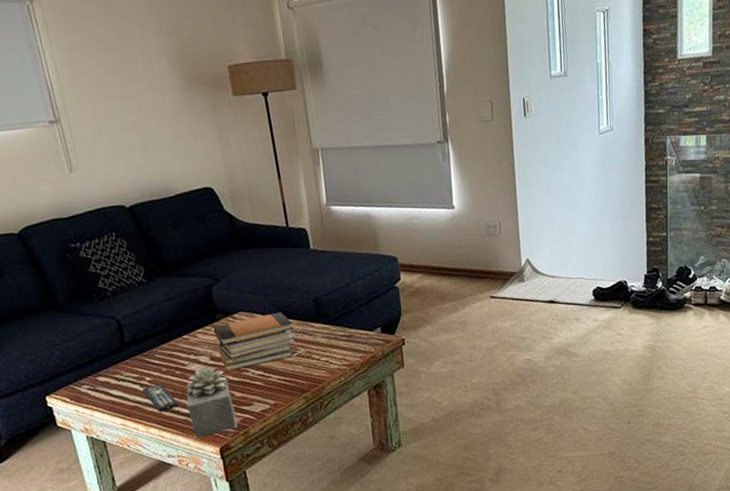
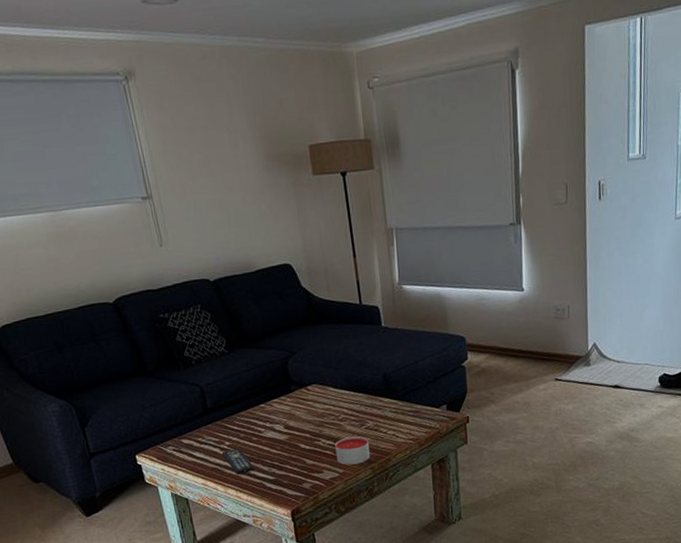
succulent plant: present [186,366,237,438] -> none [262,434,308,500]
book stack: present [213,311,295,372] -> none [288,385,364,440]
candle: none [265,364,304,396] -> present [335,436,371,465]

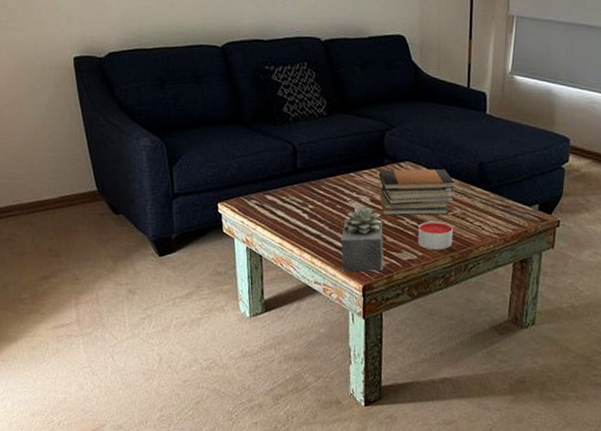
remote control: present [221,447,254,474] -> none [303,212,333,240]
succulent plant: none [262,434,308,500] -> present [341,207,384,272]
book stack: none [288,385,364,440] -> present [378,168,455,216]

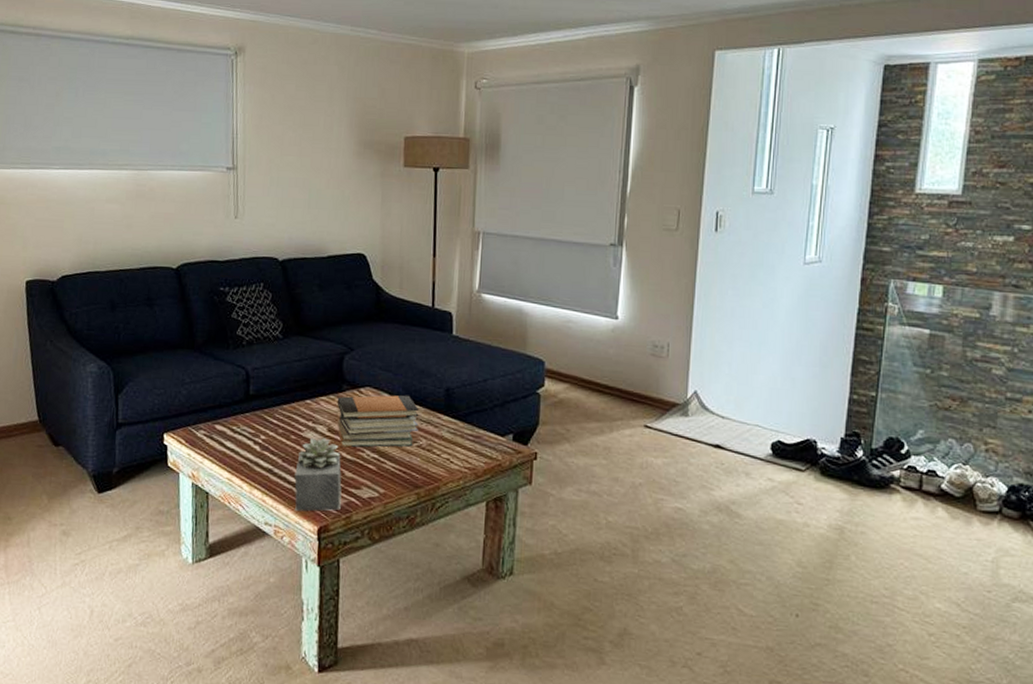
candle: present [417,220,453,250] -> none [379,453,419,487]

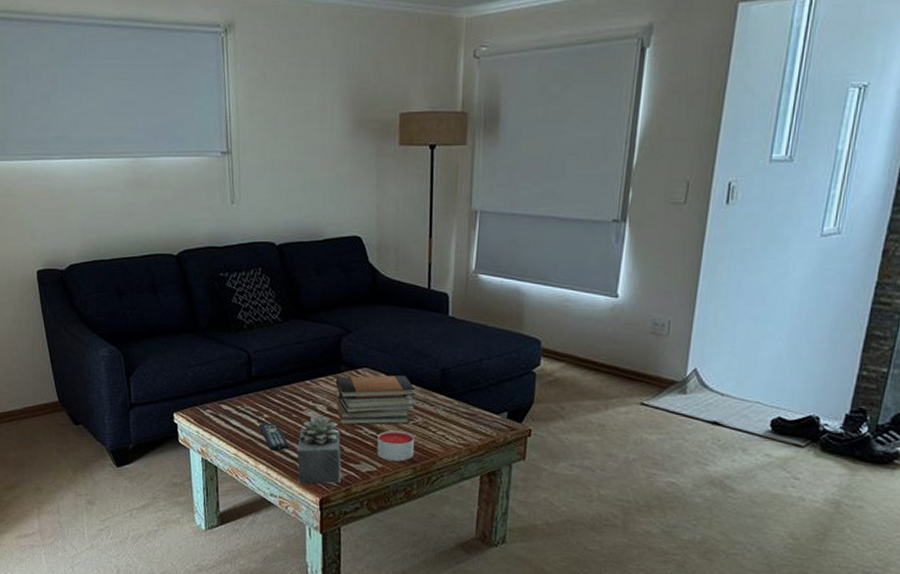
remote control: none [254,443,286,475] -> present [258,422,288,451]
candle: none [379,453,419,487] -> present [377,430,415,462]

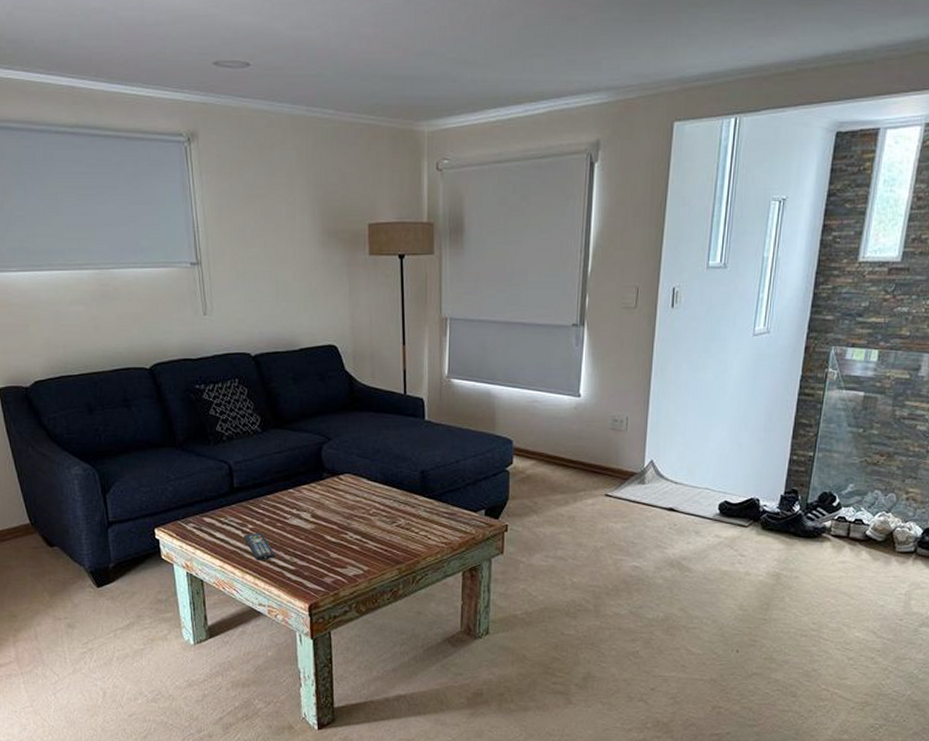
succulent plant: present [297,416,342,484] -> none [283,523,329,591]
book stack: present [335,375,416,425] -> none [318,479,397,531]
candle: present [377,430,415,462] -> none [362,533,399,563]

